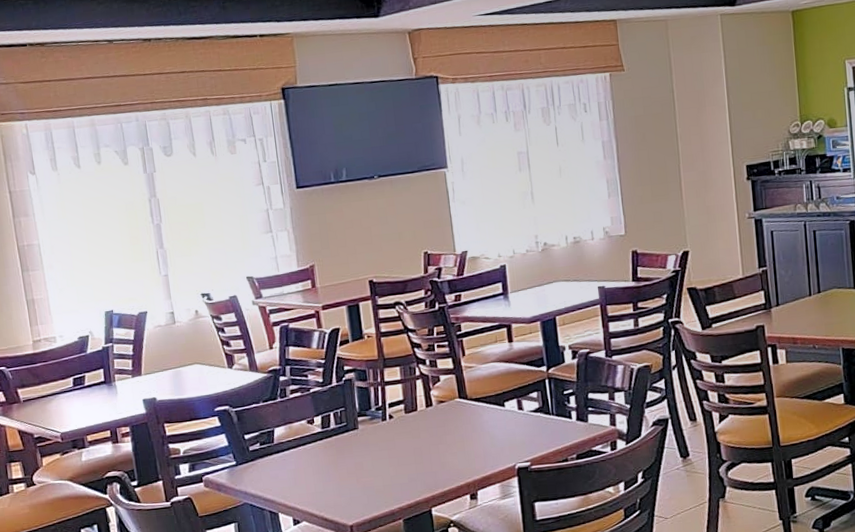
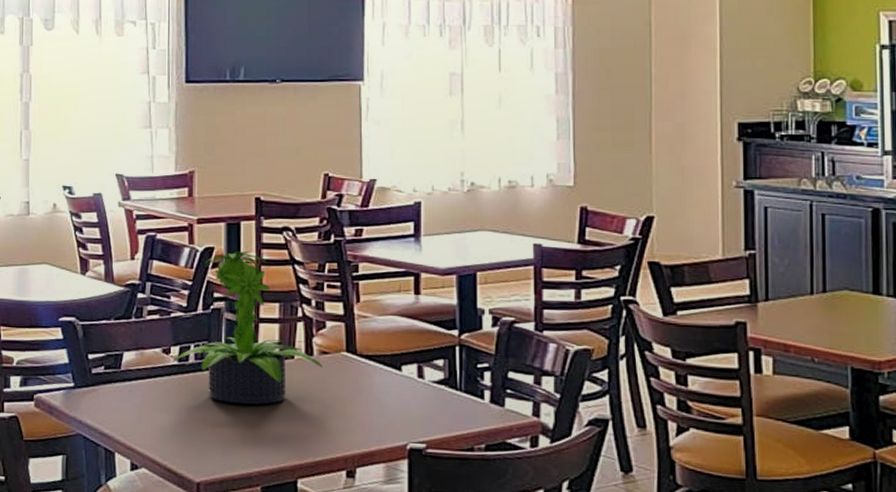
potted plant: none [316,327,442,456] -> present [172,251,323,405]

